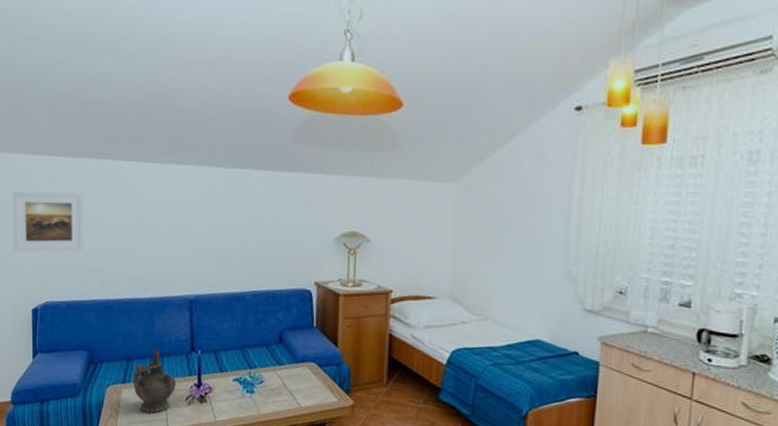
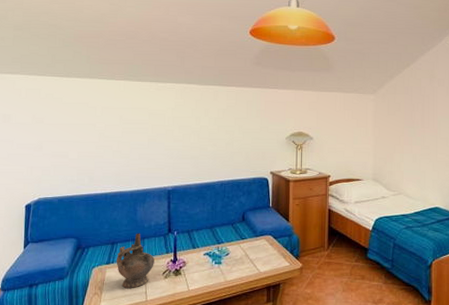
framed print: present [13,191,84,252] -> none [10,106,77,156]

